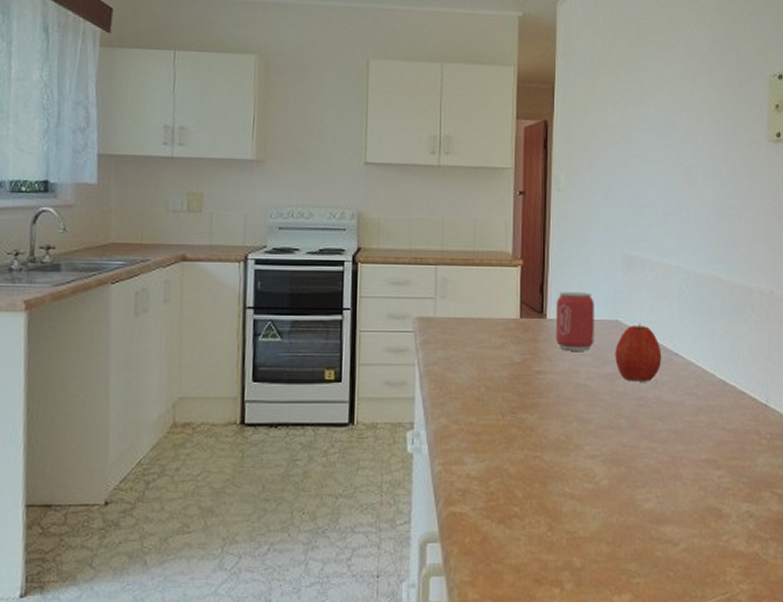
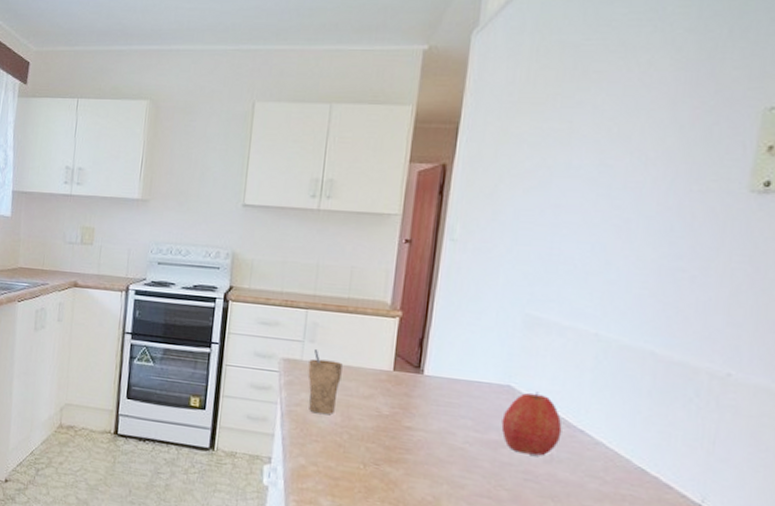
cup: none [442,305,474,370] -> present [308,349,343,415]
soda can: present [555,292,594,351] -> none [432,348,482,414]

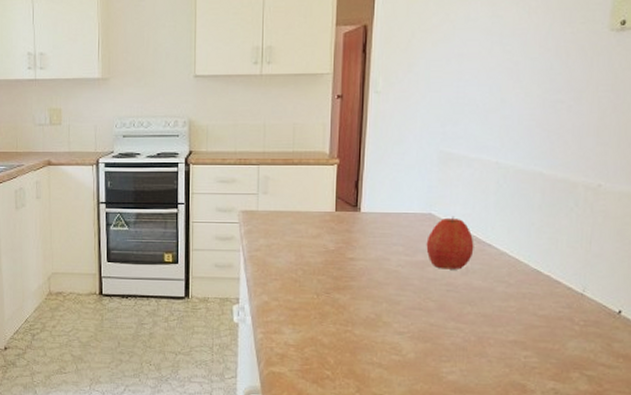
cup: present [308,349,343,415] -> none [264,200,293,256]

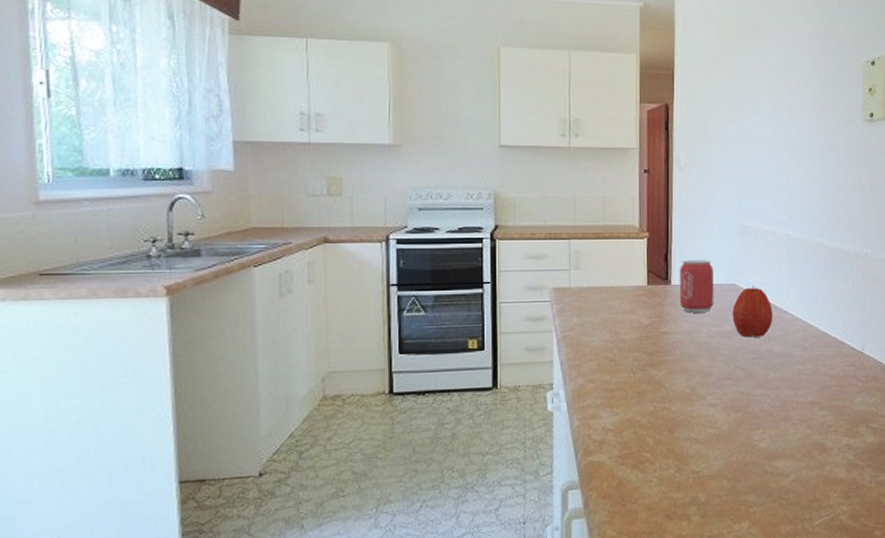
soda can: none [368,188,408,241] -> present [679,260,714,313]

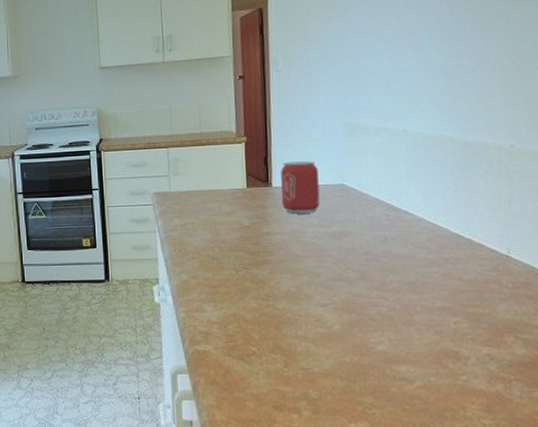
apple: present [732,285,773,338] -> none [341,185,390,239]

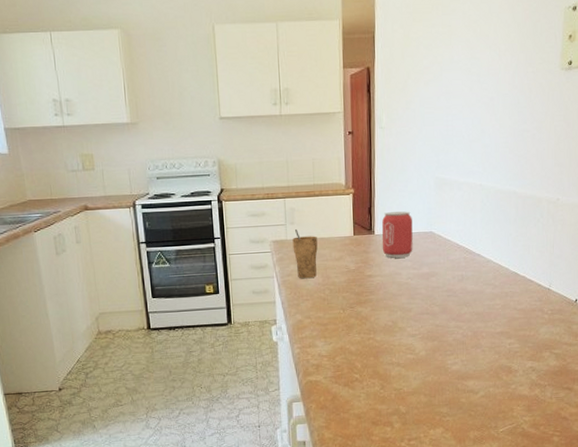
cup: none [176,181,205,235] -> present [292,229,318,279]

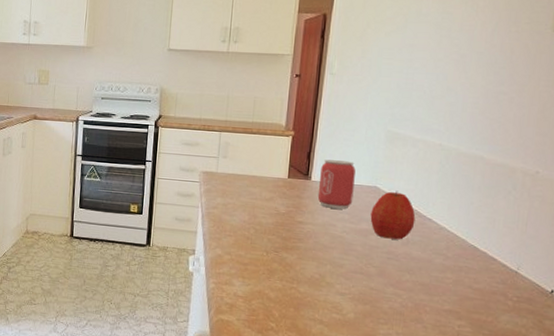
cup: present [292,229,318,279] -> none [222,164,249,215]
apple: none [429,232,467,278] -> present [370,190,416,240]

